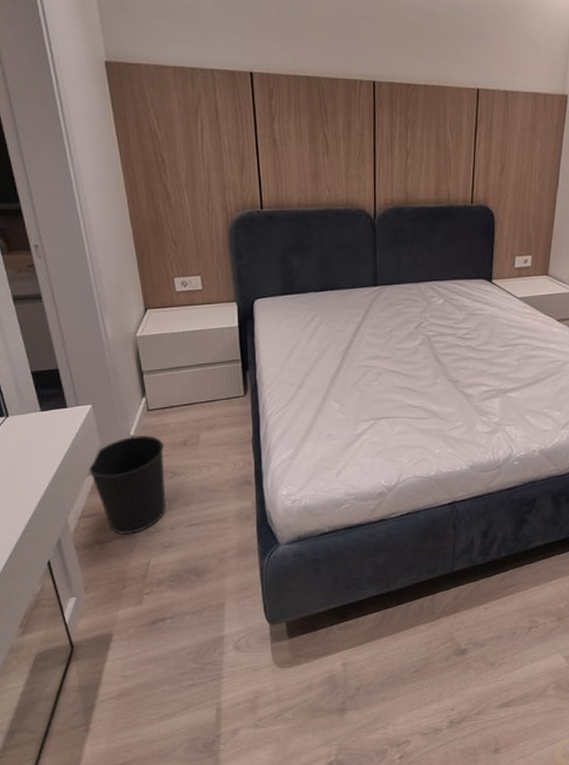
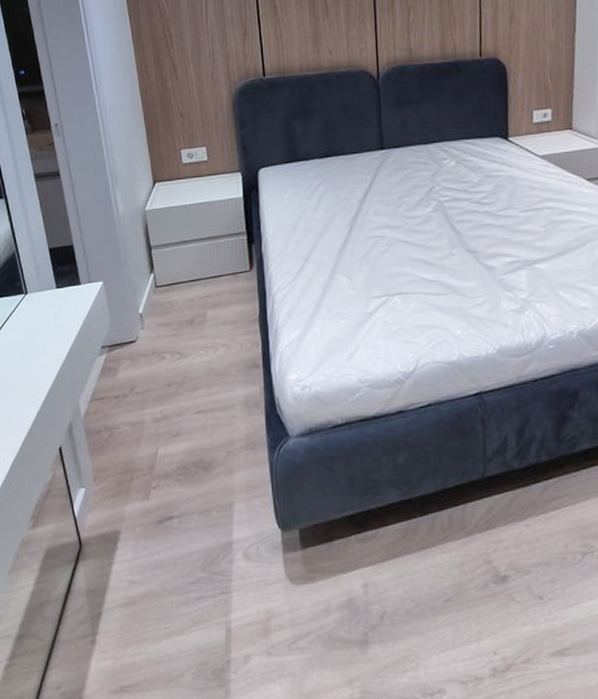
wastebasket: present [87,435,167,534] -> none [98,312,174,420]

